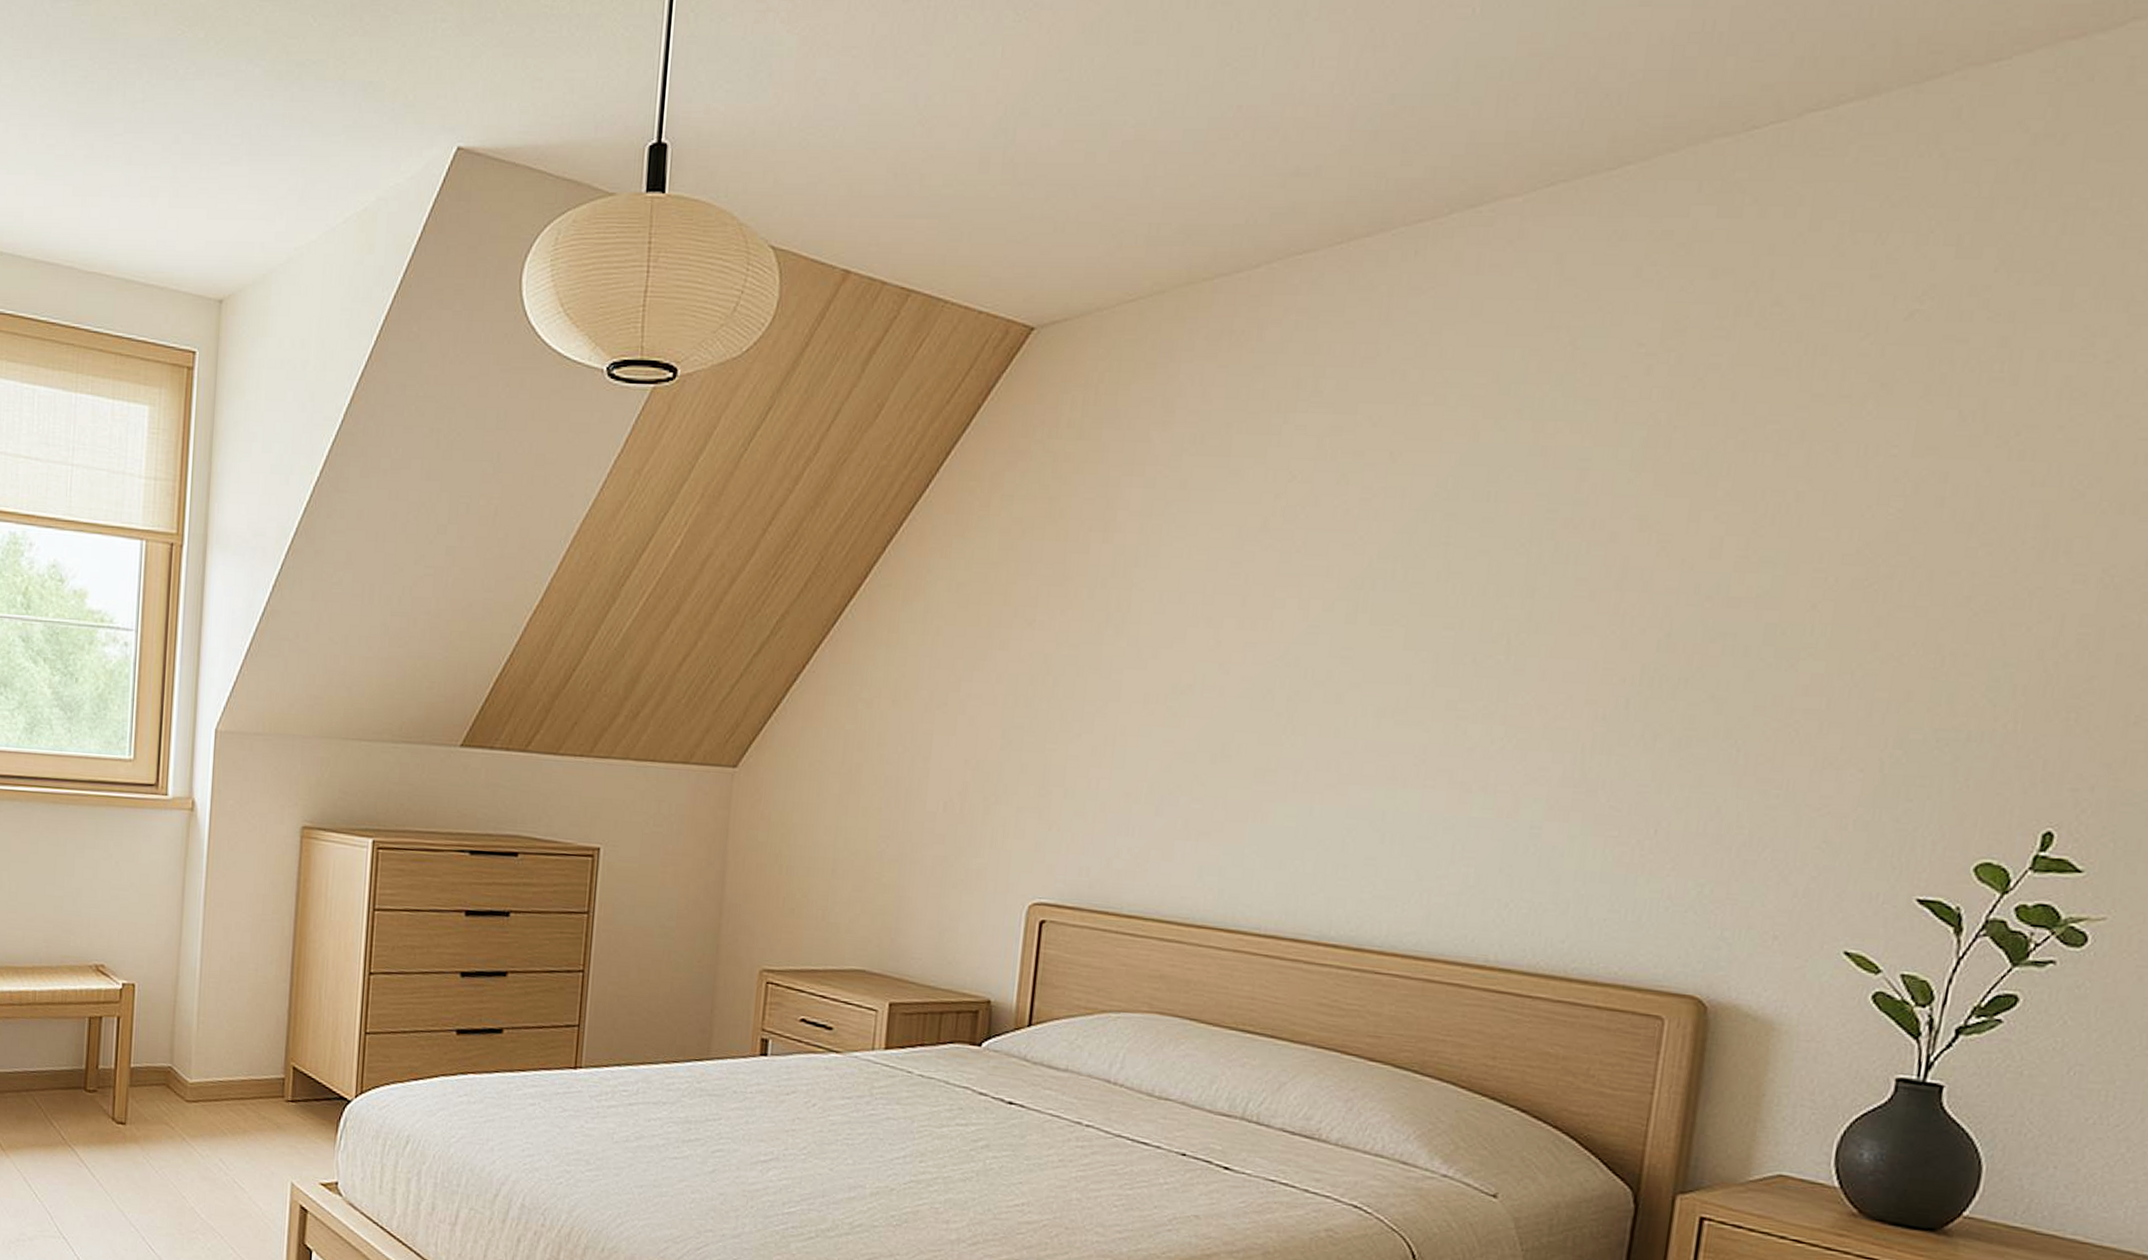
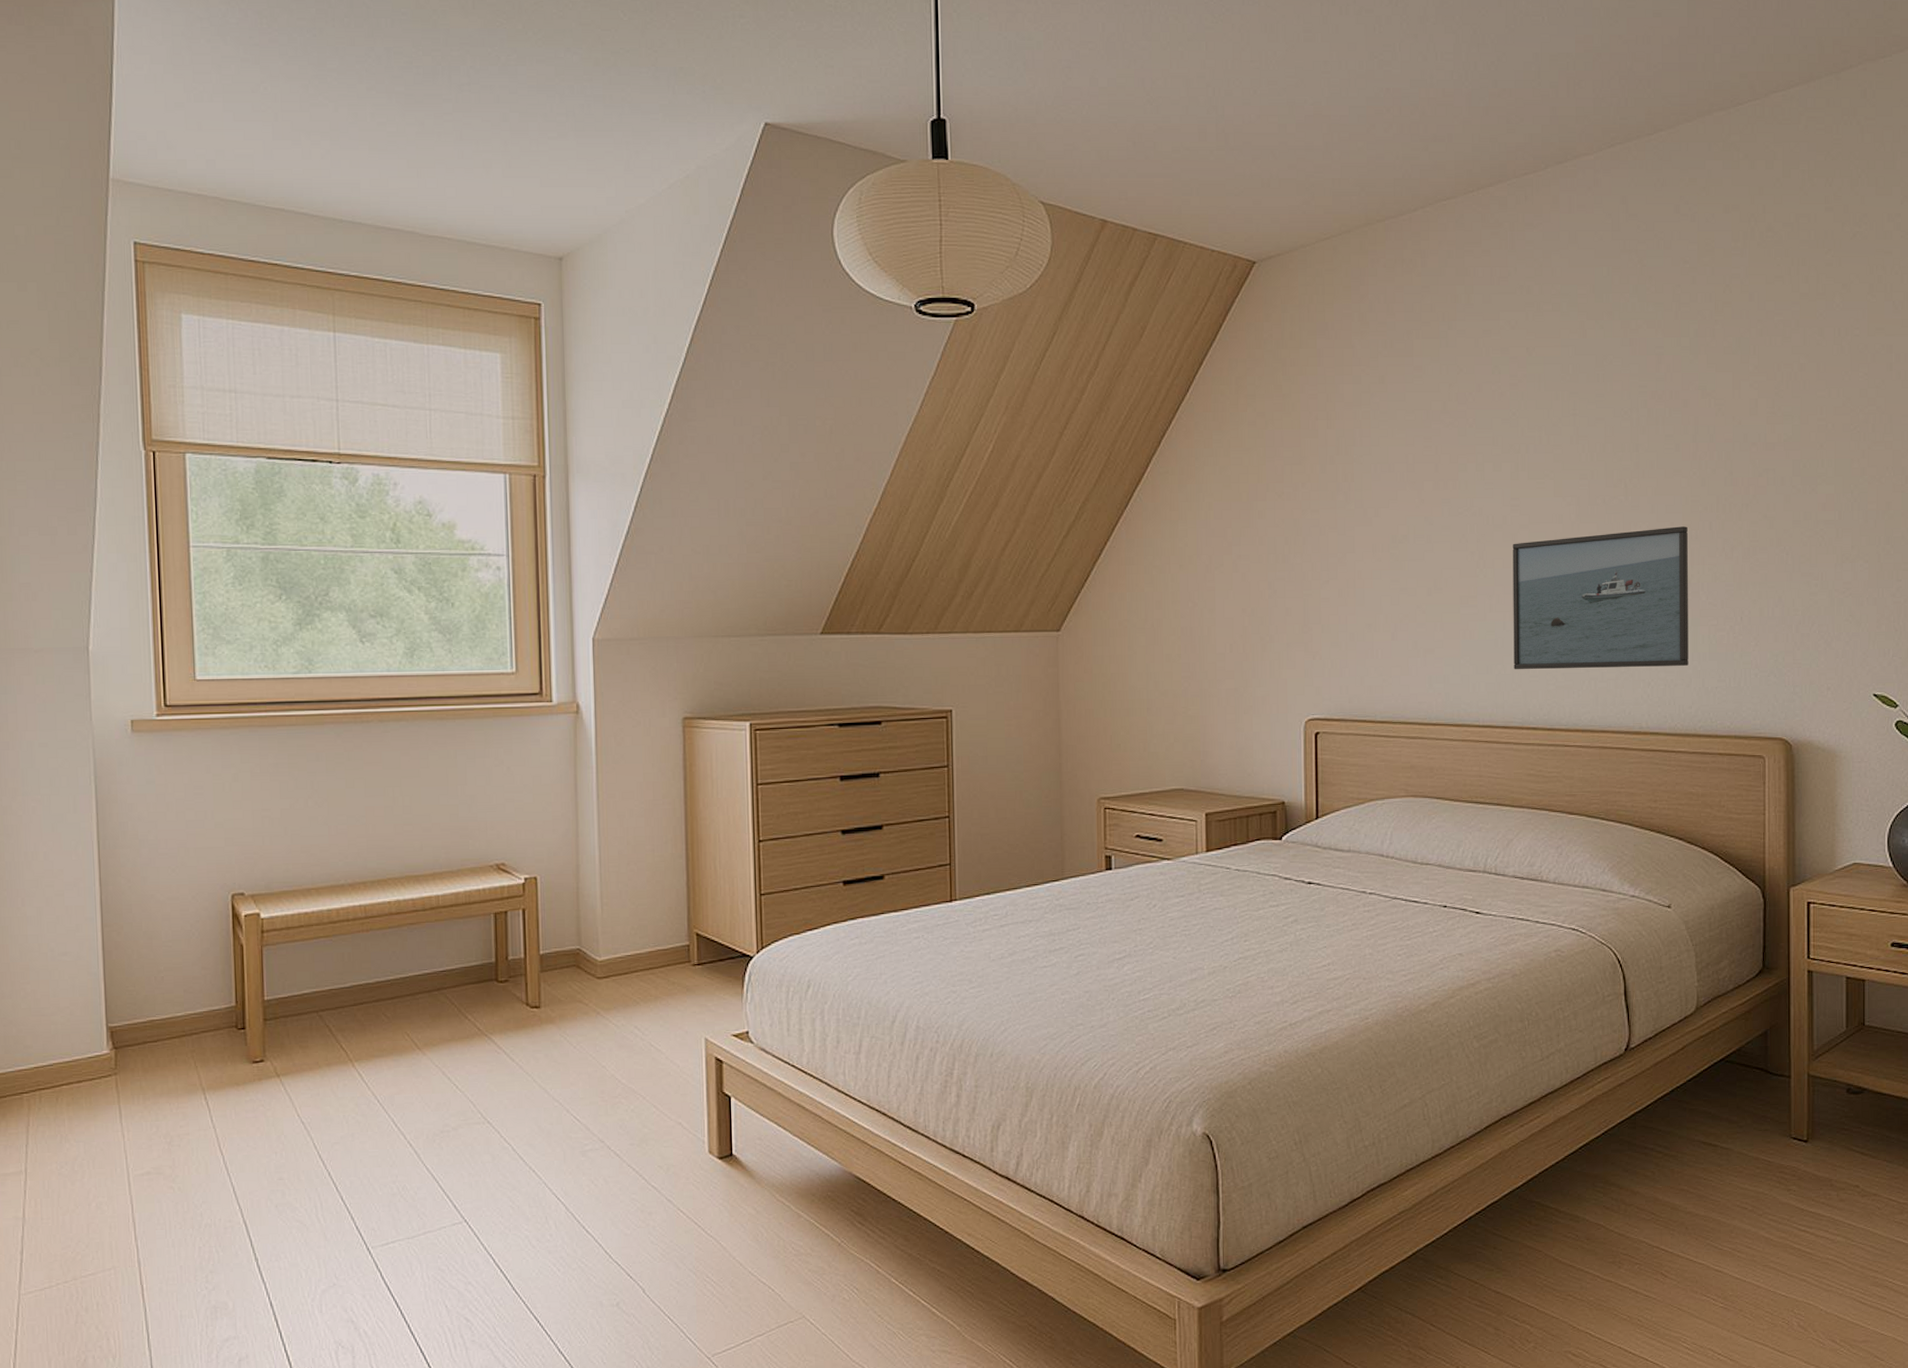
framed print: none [1316,701,1593,887] -> present [1512,526,1689,669]

